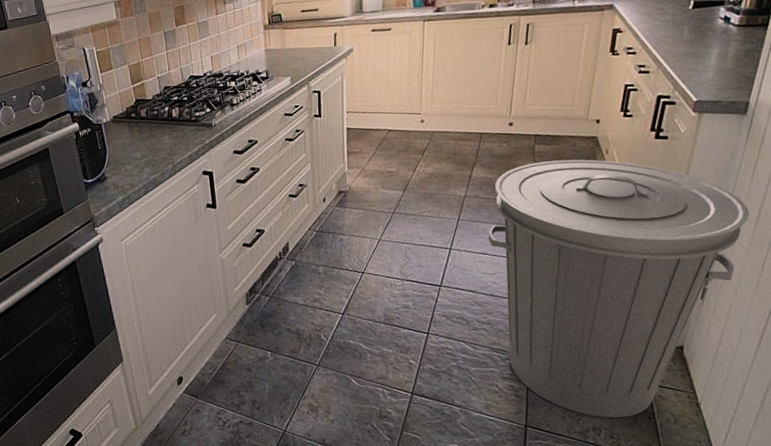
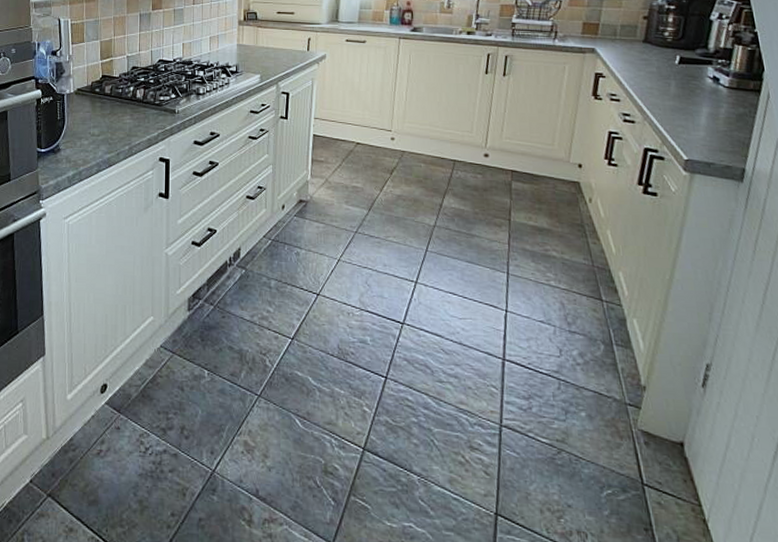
trash can: present [488,159,750,419] -> none [458,200,754,524]

